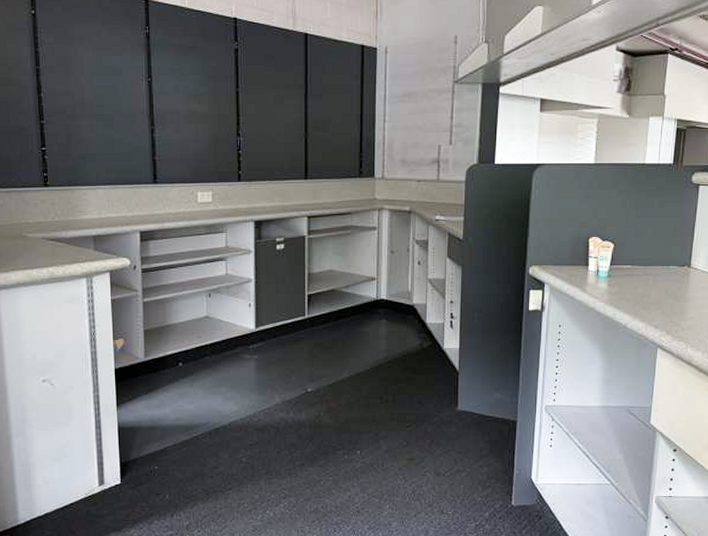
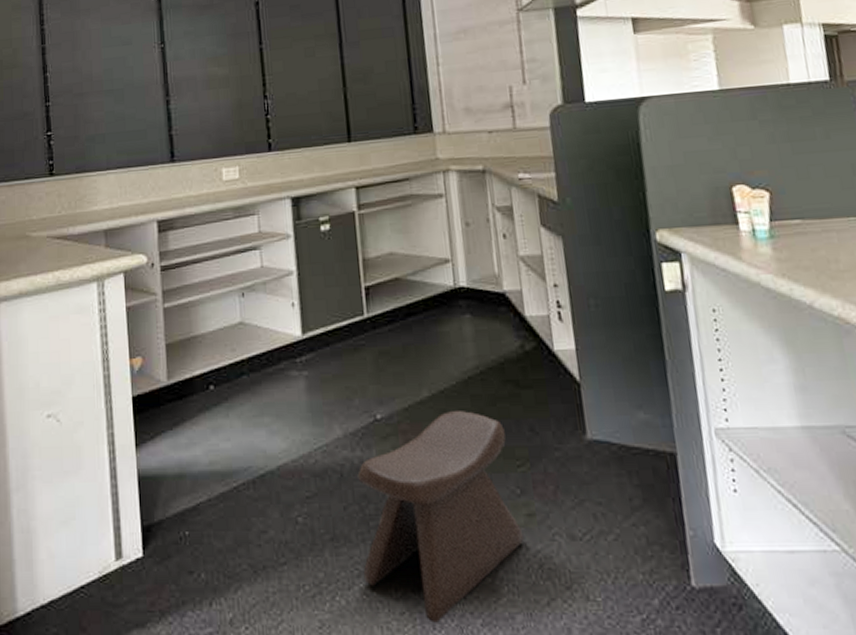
stool: none [288,388,405,527] -> present [357,411,524,623]

